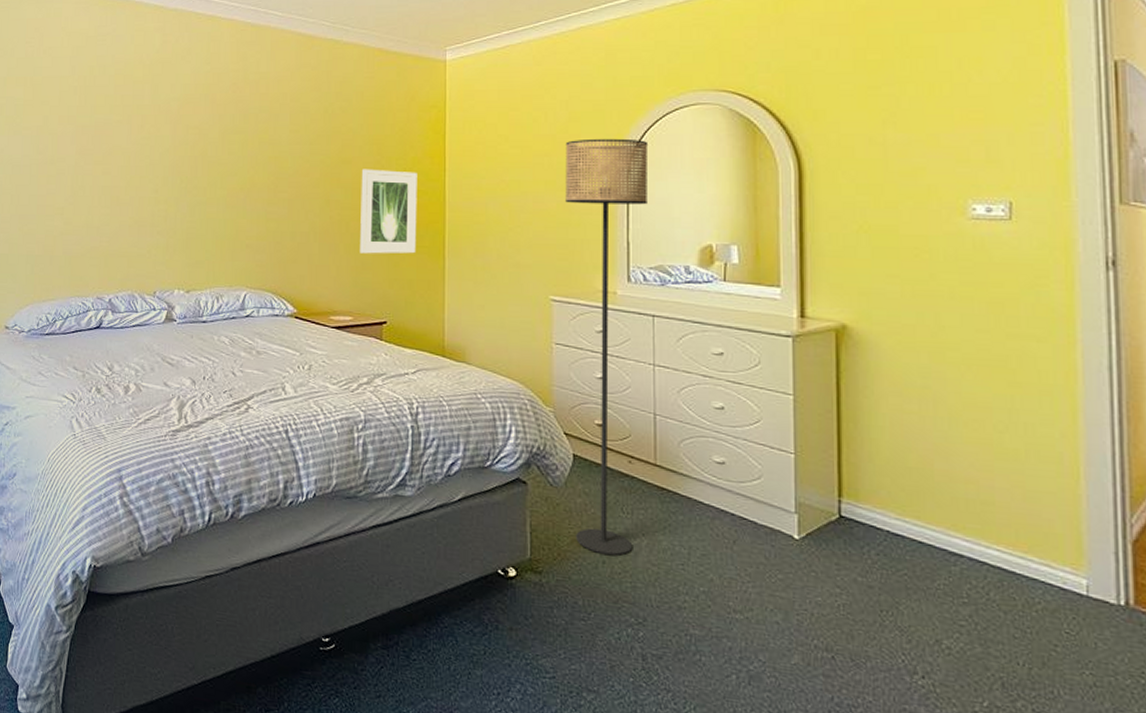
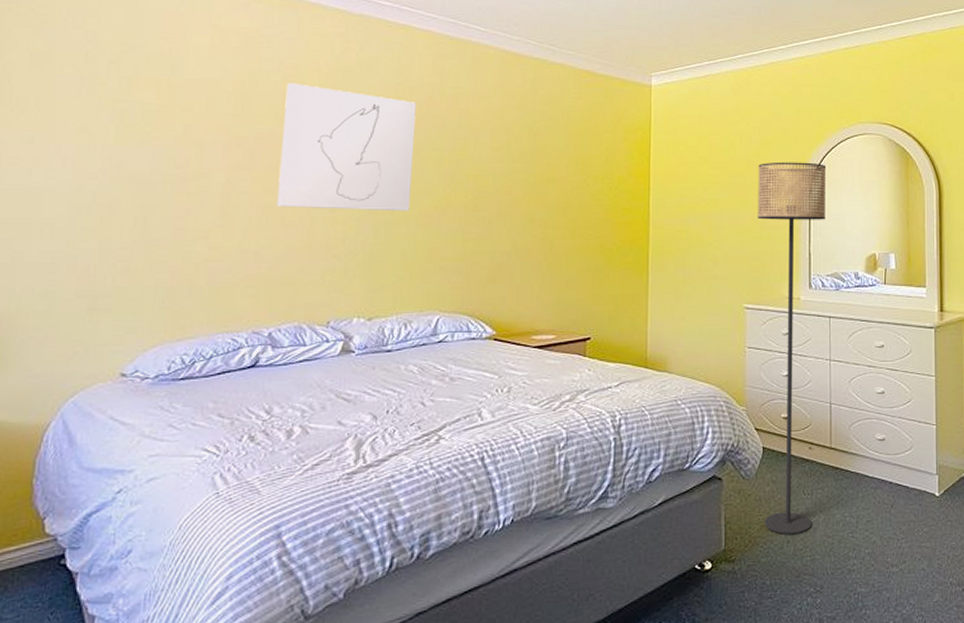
wall art: none [113,76,223,192] -> present [277,83,416,212]
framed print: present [360,169,417,254] -> none [564,187,623,272]

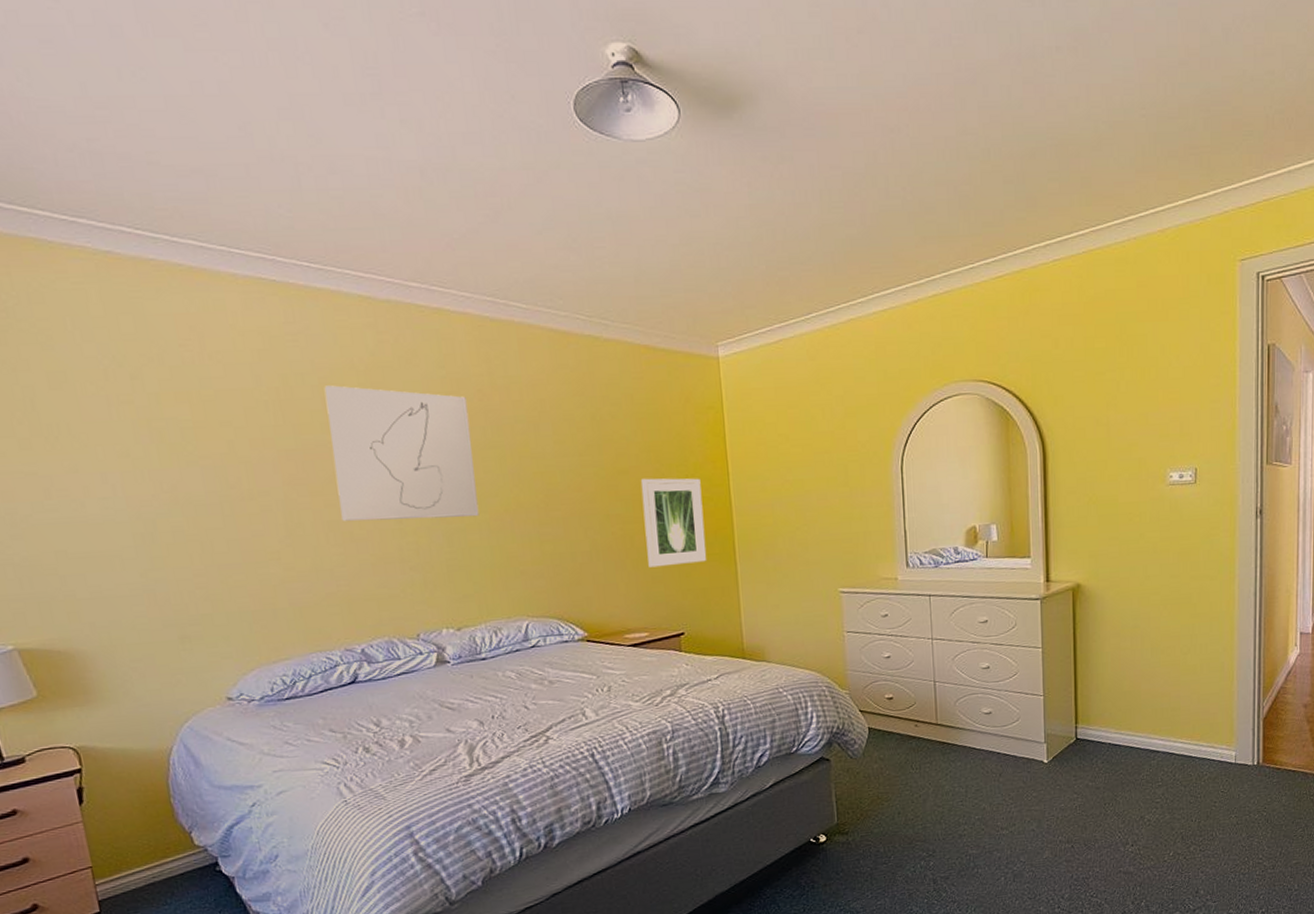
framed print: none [564,187,623,272] -> present [640,478,707,568]
floor lamp: present [758,162,827,535] -> none [843,431,922,807]

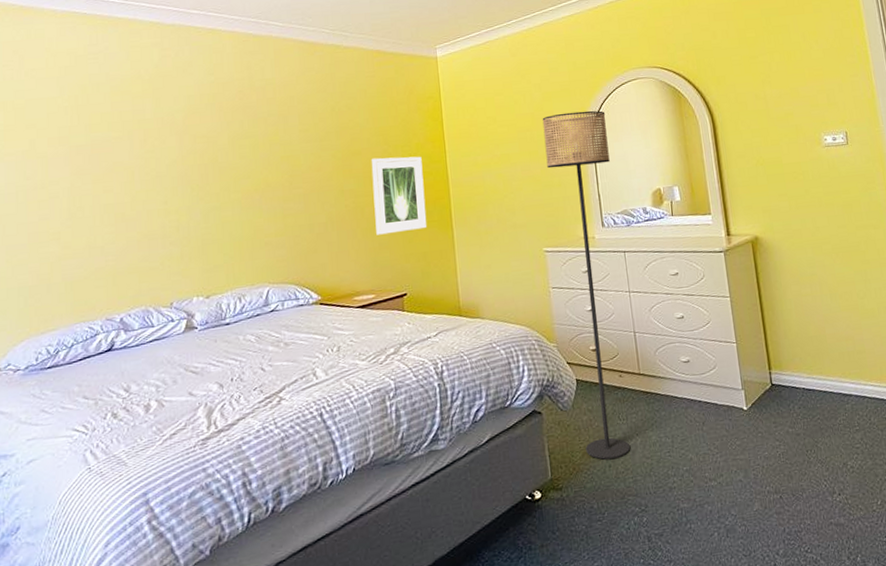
wall art: present [324,385,479,522] -> none [114,92,233,205]
floor lamp: none [843,431,922,807] -> present [542,110,631,460]

